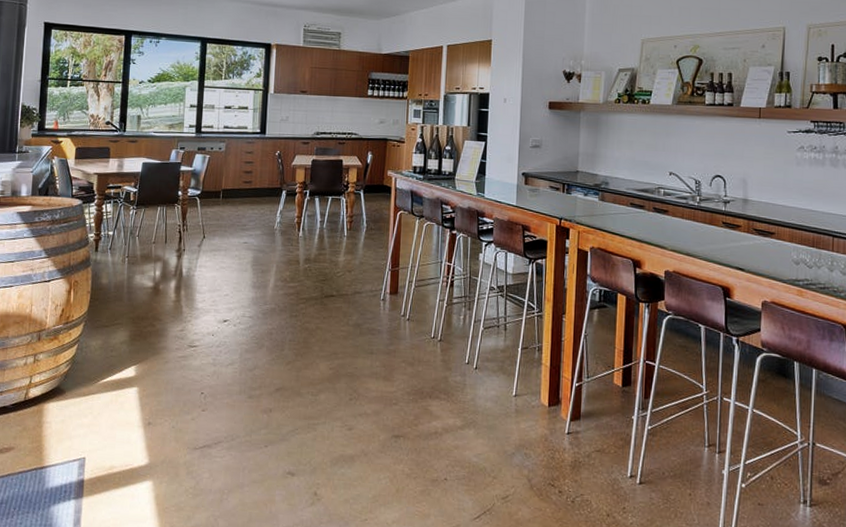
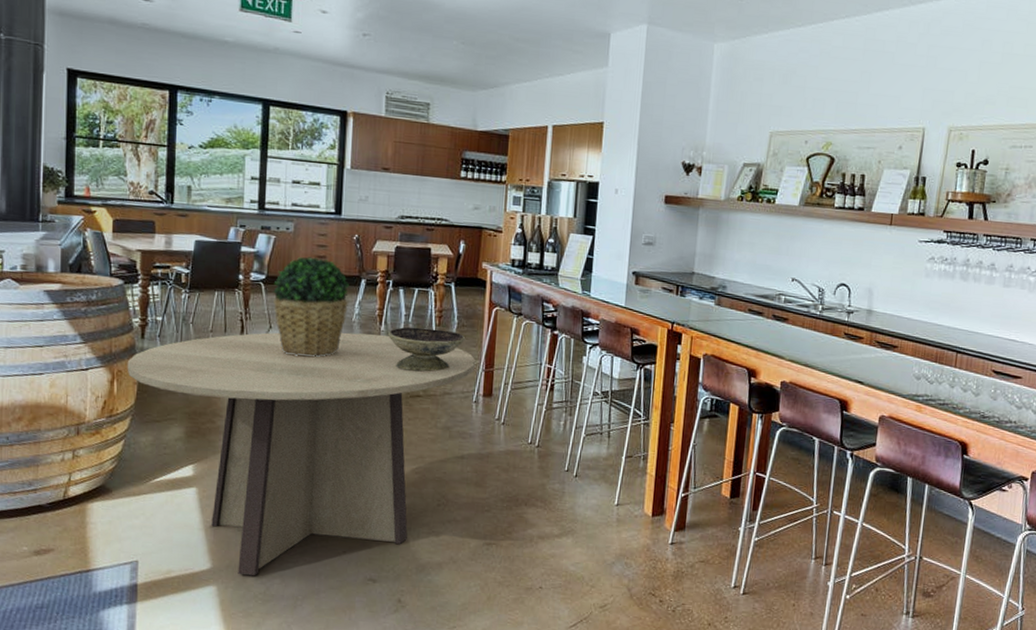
dining table: none [82,239,383,471] -> present [127,332,476,576]
potted plant: none [207,172,272,263] -> present [273,257,349,357]
decorative bowl: none [306,232,373,273] -> present [388,327,465,372]

